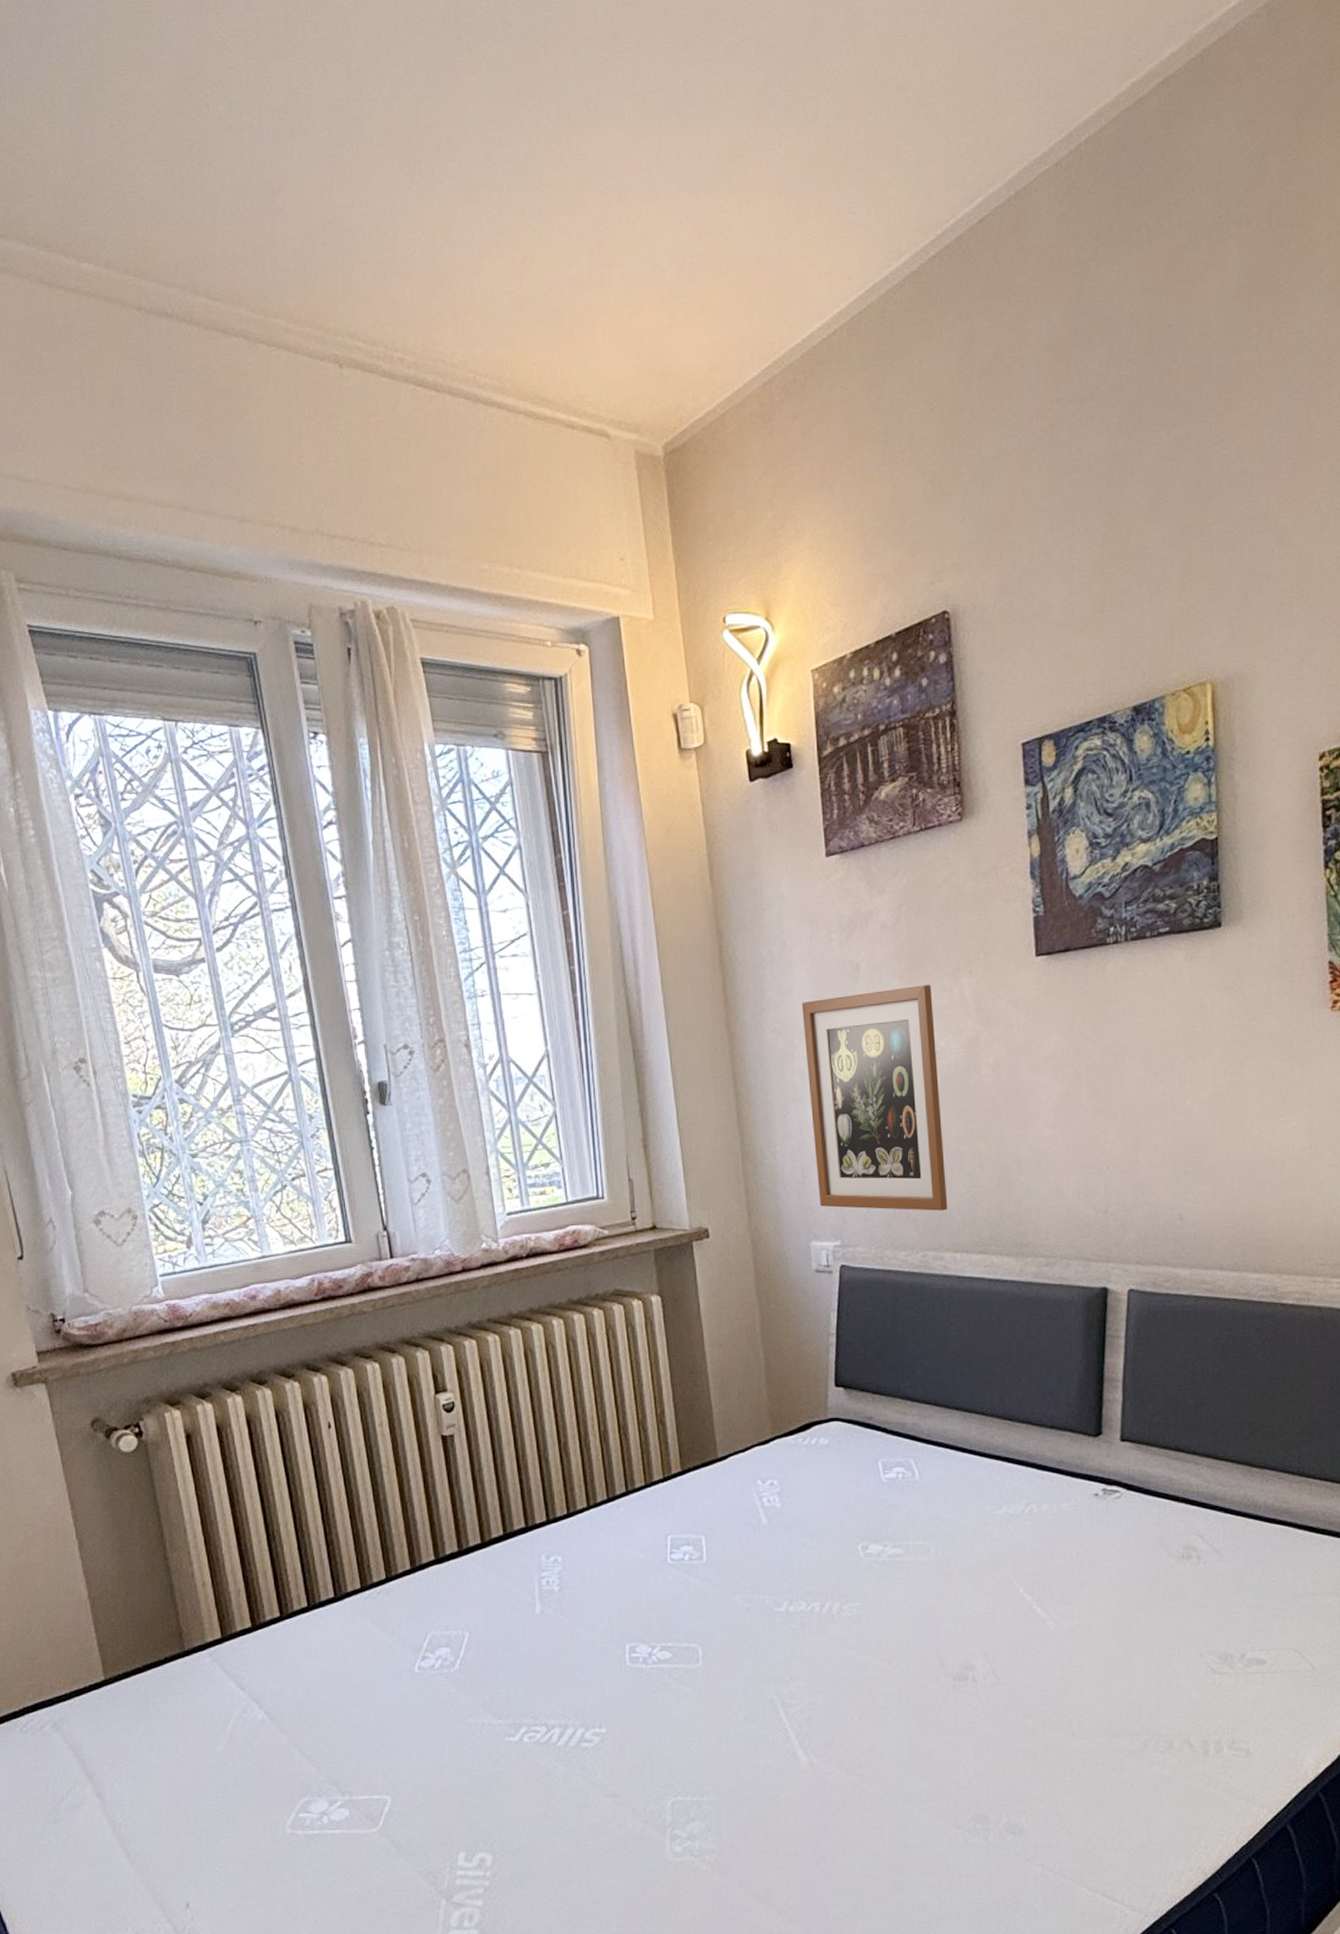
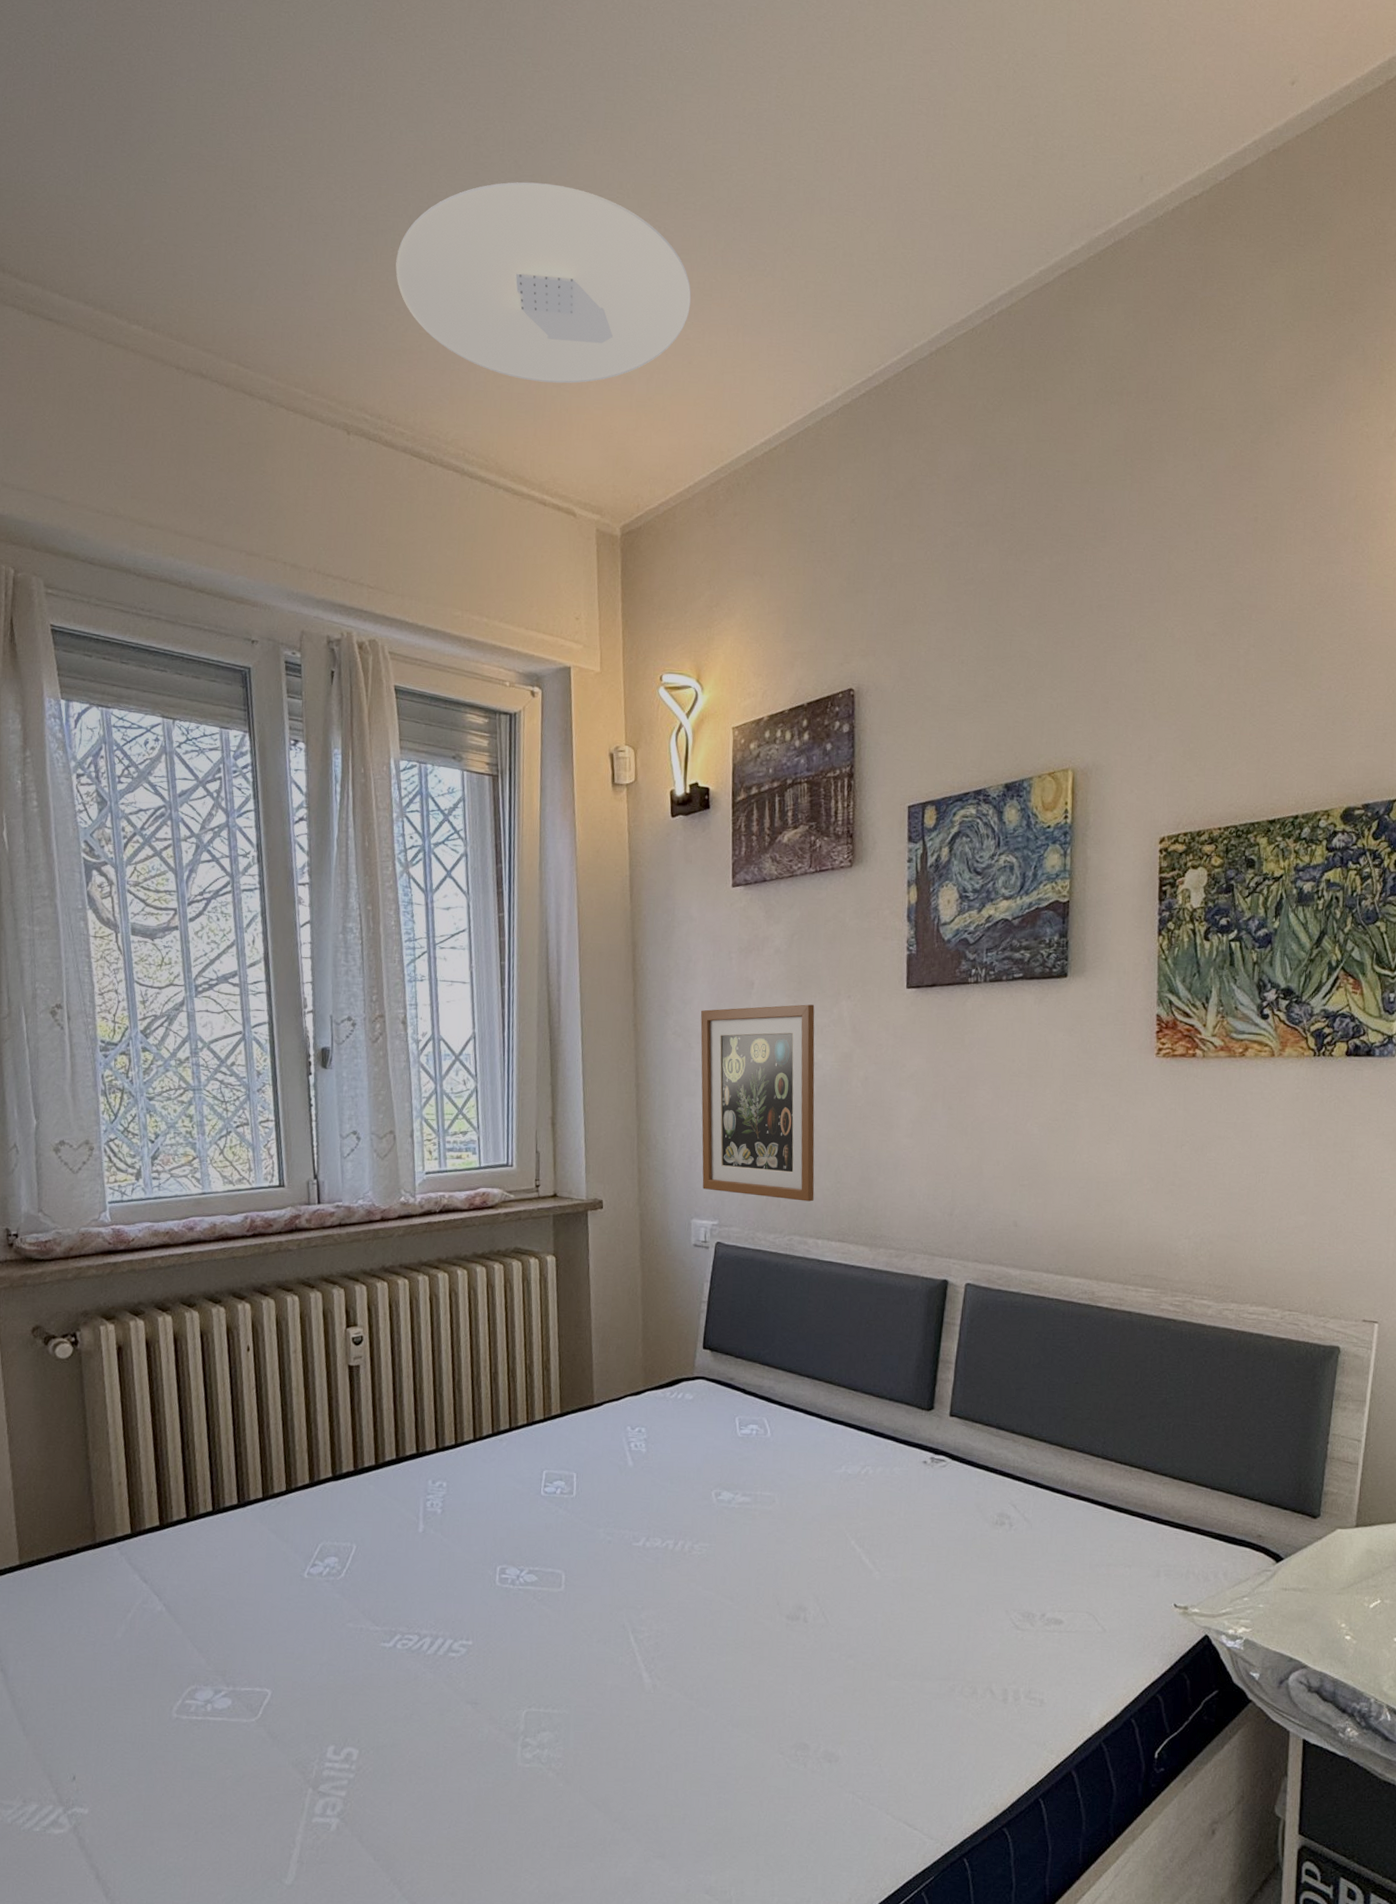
ceiling light: none [375,40,722,282] -> present [395,182,691,384]

